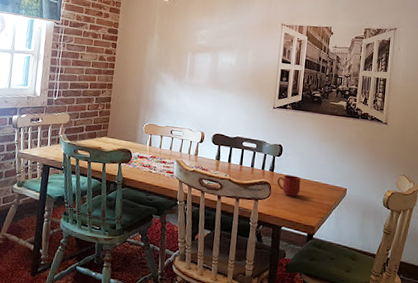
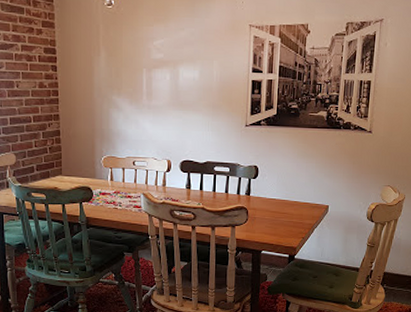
mug: present [277,174,302,197] -> none [254,197,280,220]

